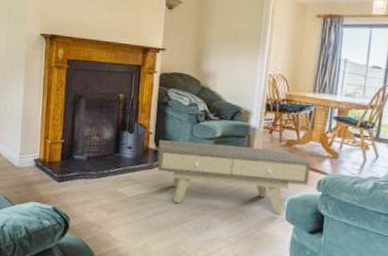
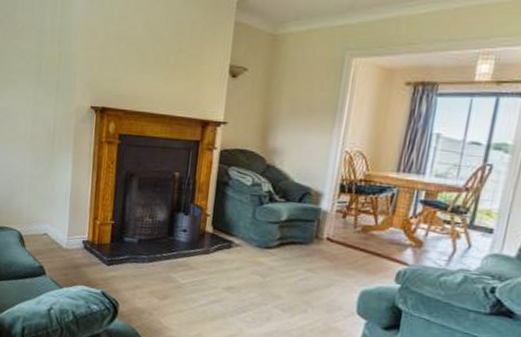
coffee table: present [157,140,311,214] -> none [214,223,390,308]

